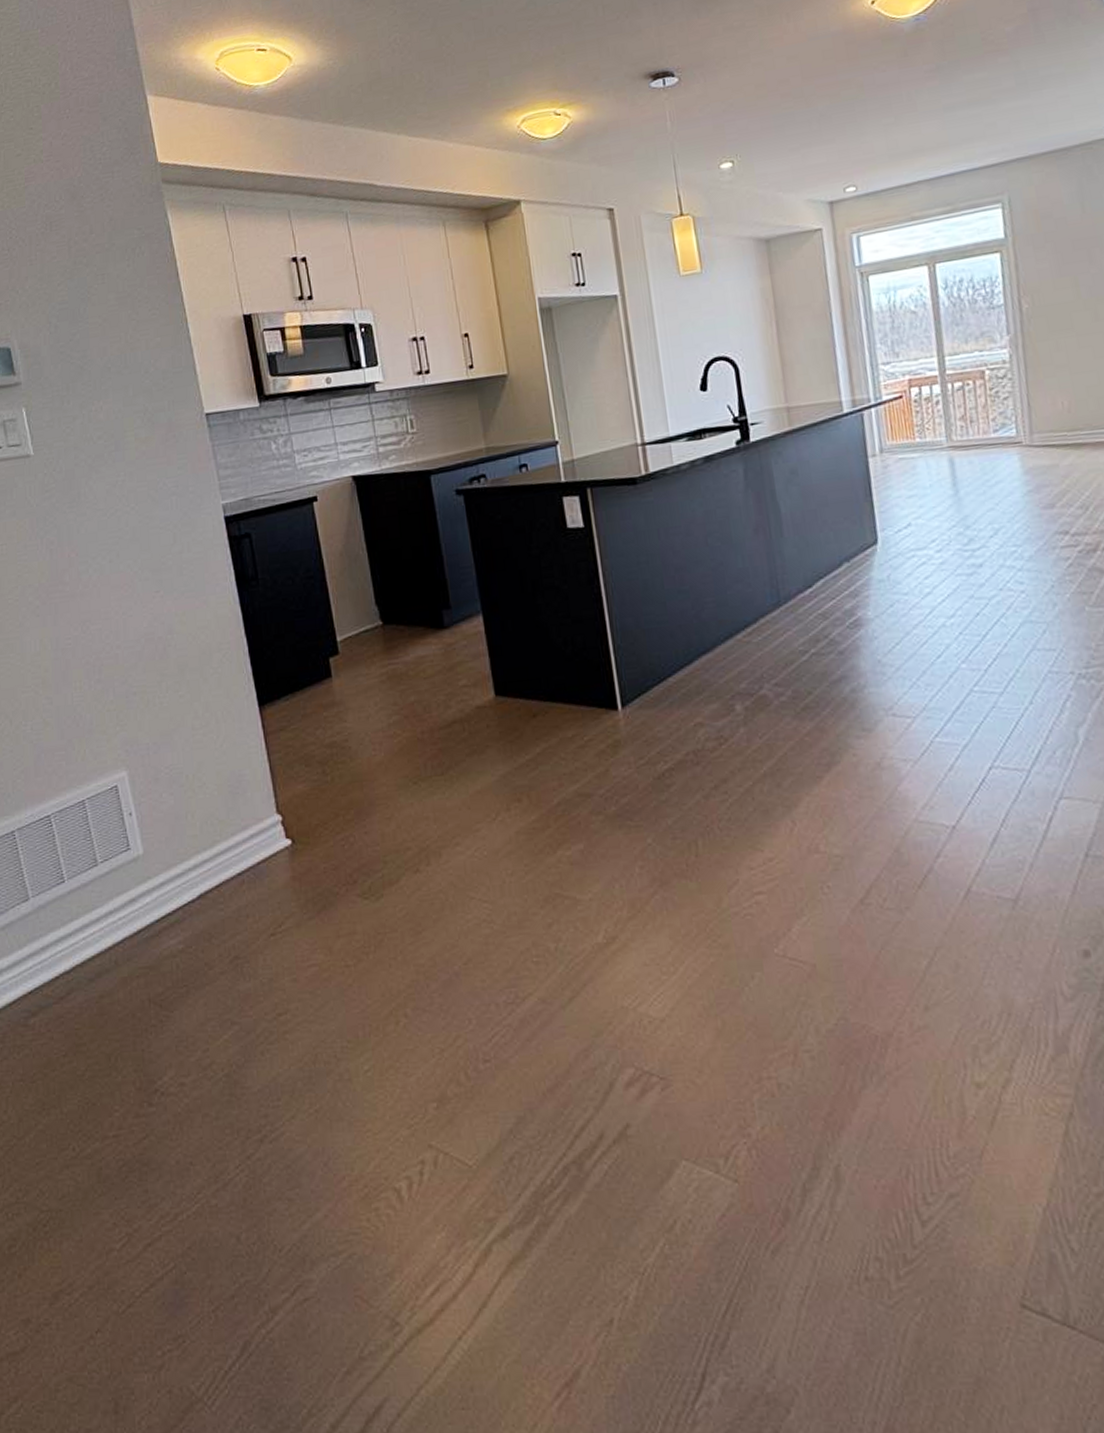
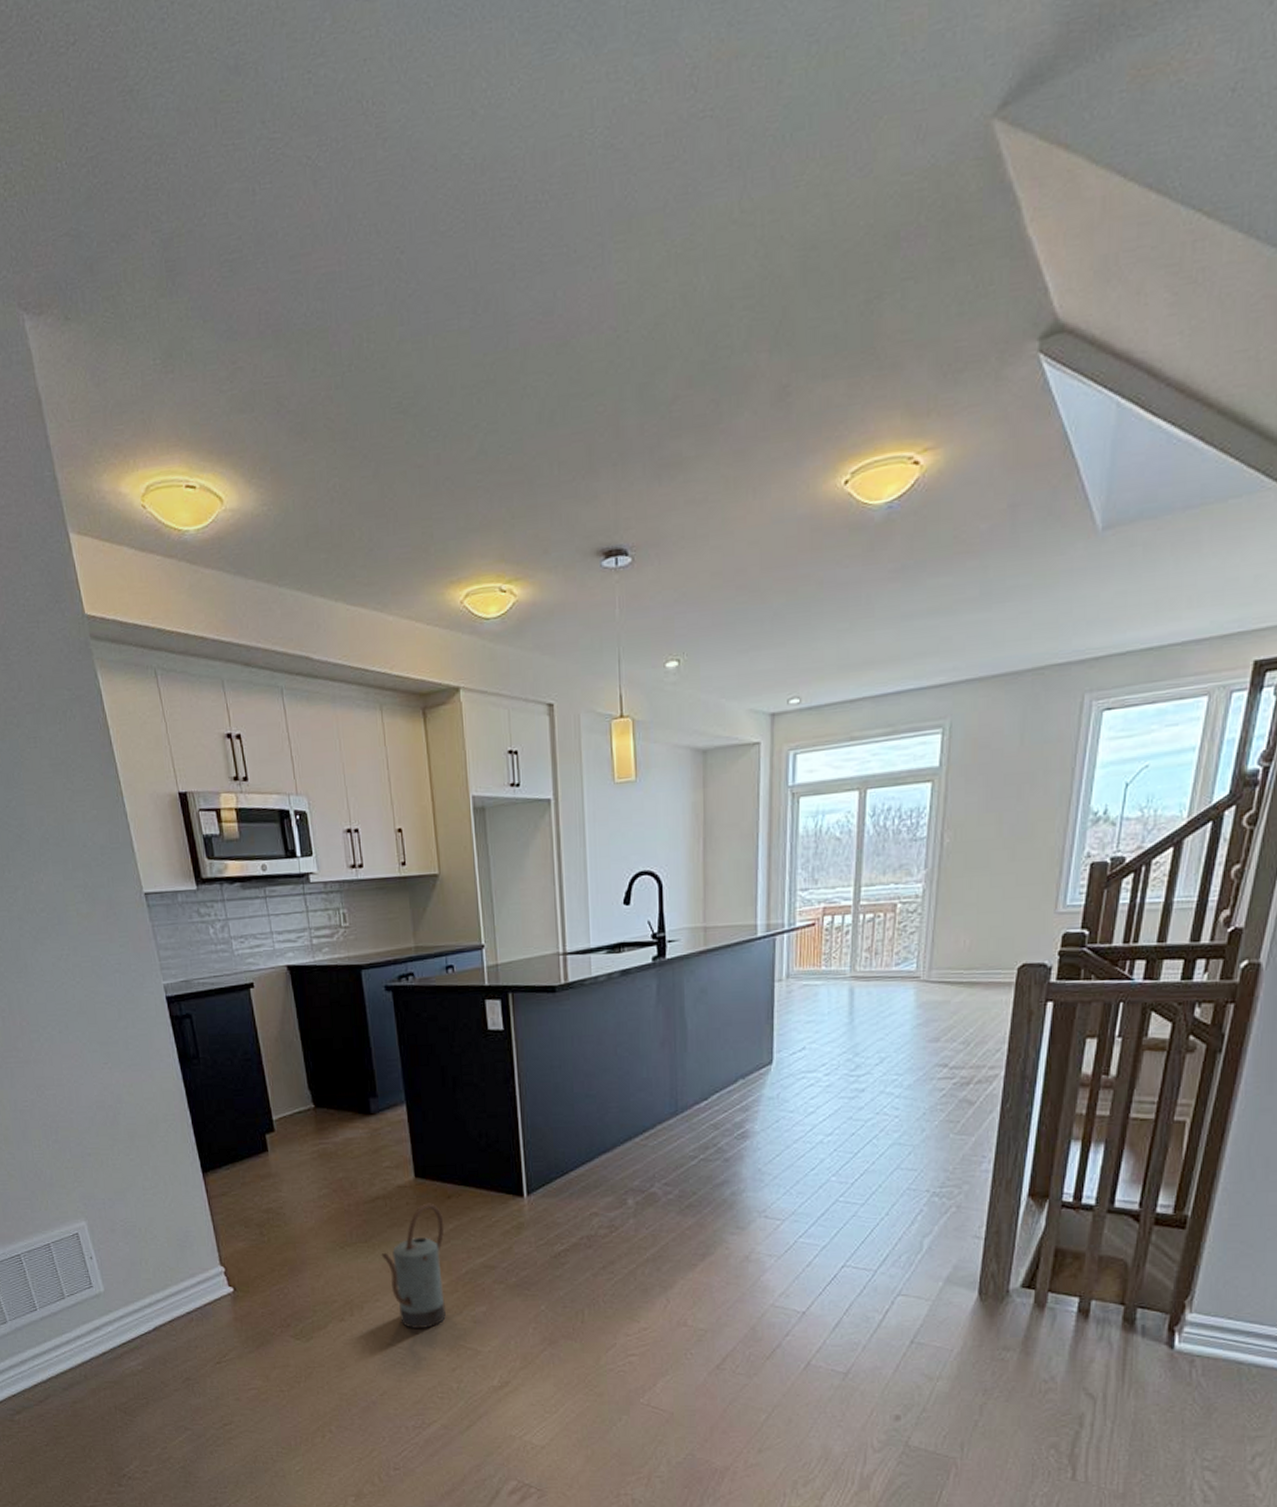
watering can: none [460,724,538,877] -> present [381,1203,447,1329]

